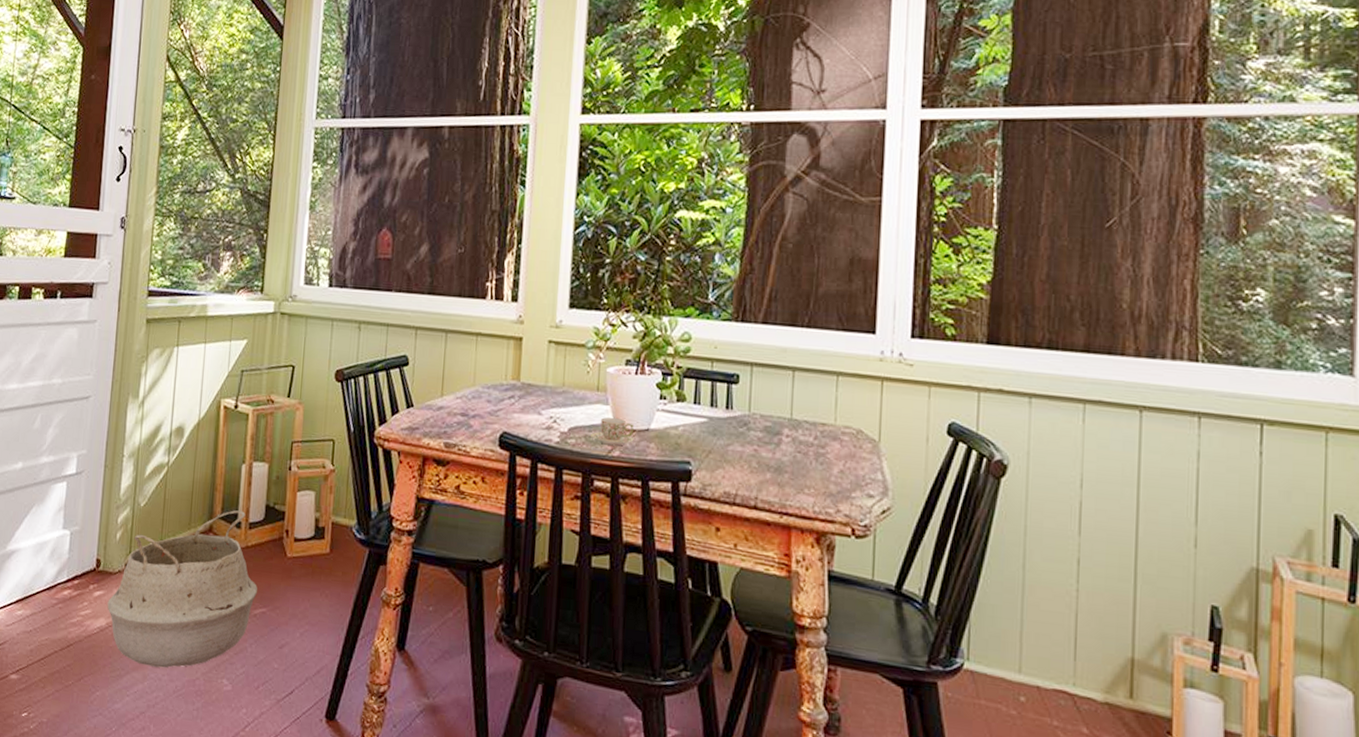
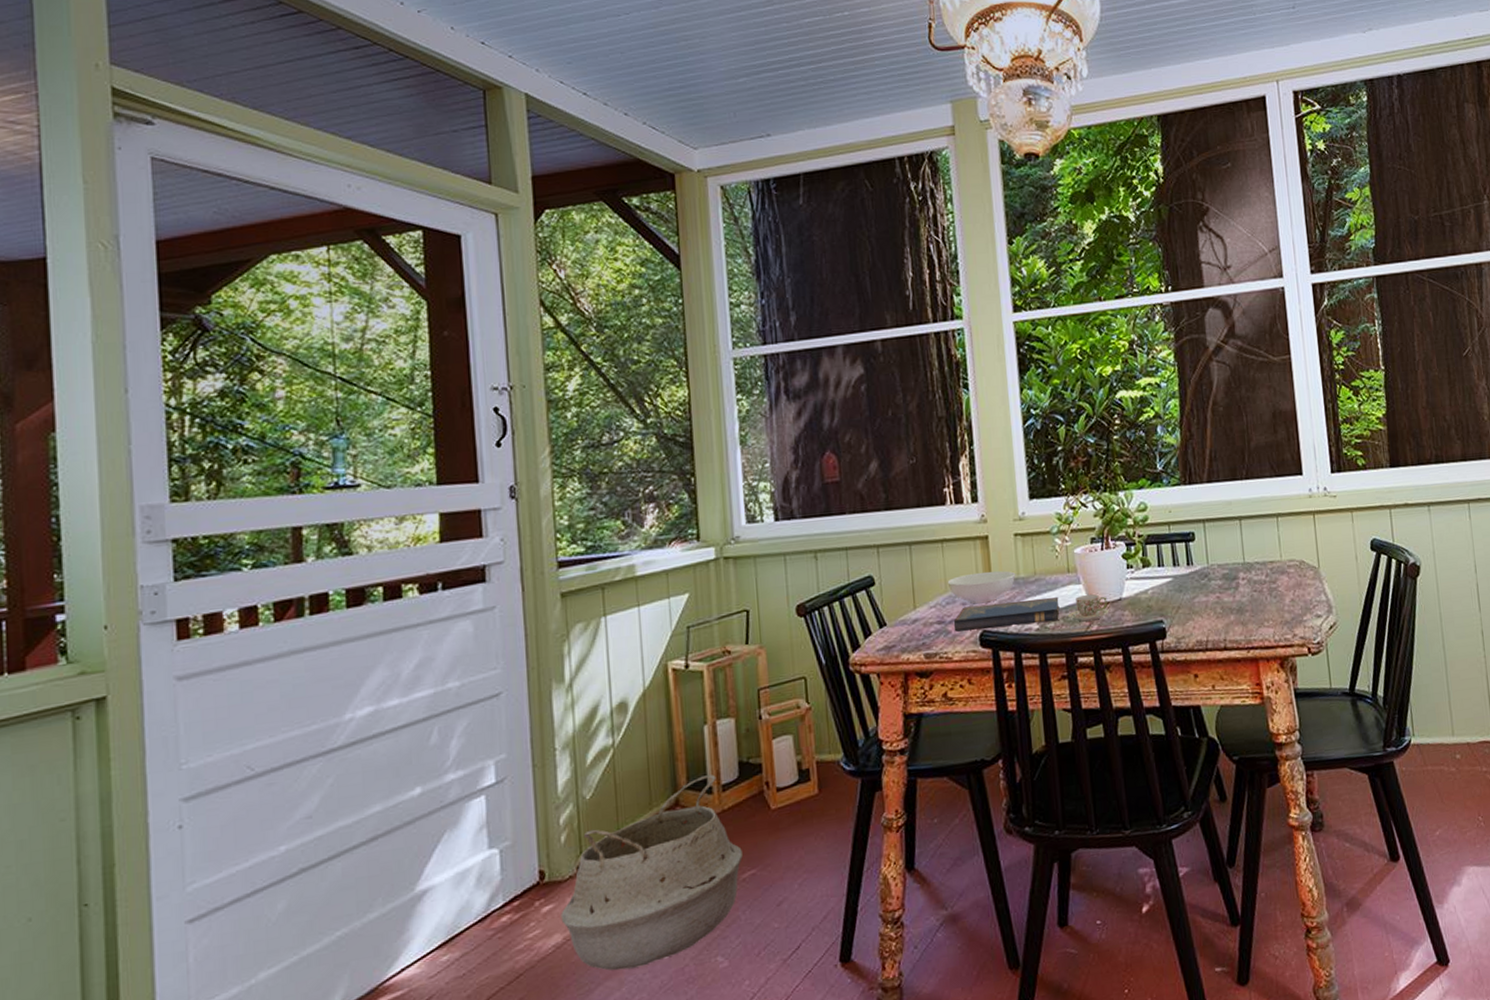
hardcover book: none [475,404,584,438] -> present [953,597,1060,632]
bowl: none [476,372,544,405] -> present [947,570,1016,604]

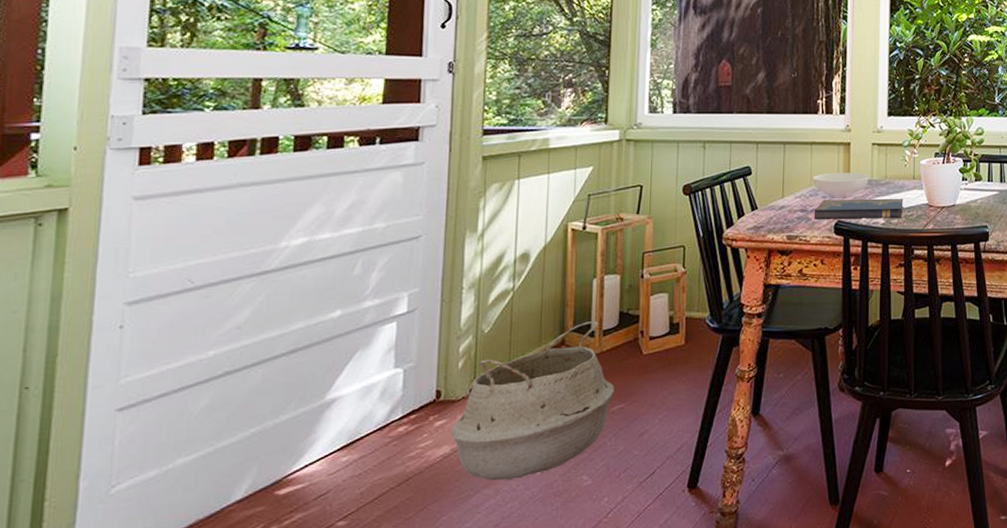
teacup: present [1068,594,1109,622] -> none [910,199,944,221]

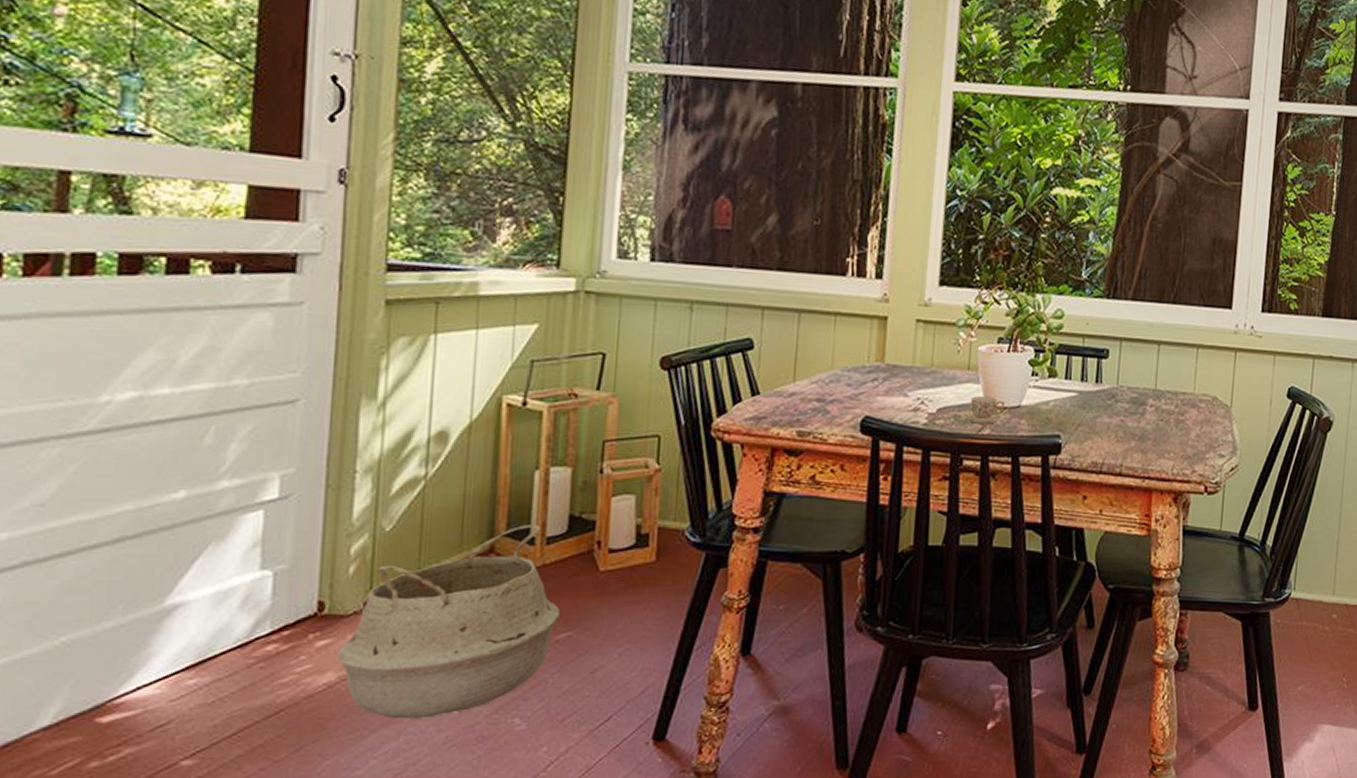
bowl: present [812,172,870,198] -> none [834,354,911,388]
hardcover book: present [814,198,904,220] -> none [833,388,954,419]
teacup: none [910,199,944,221] -> present [960,396,1005,424]

